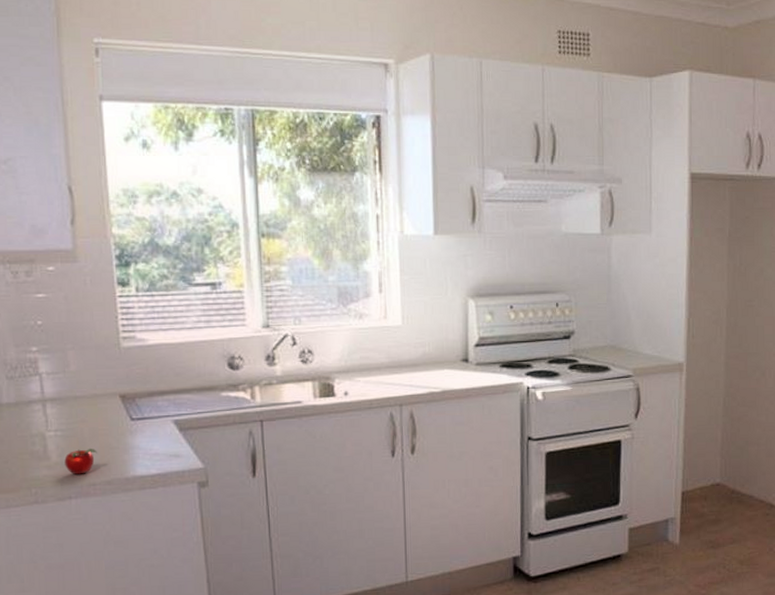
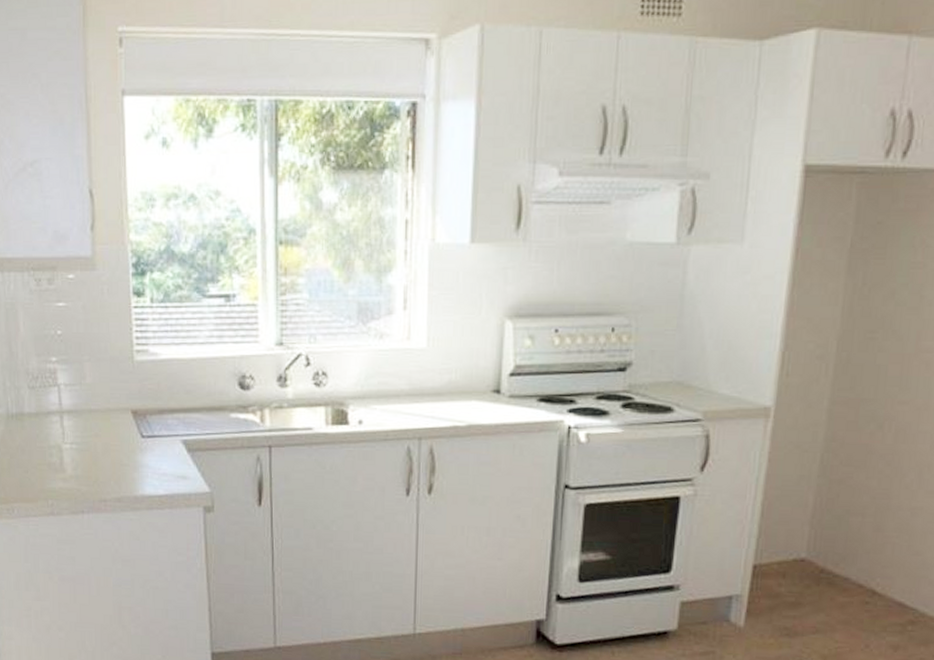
apple: present [64,449,97,475] -> none [79,464,109,489]

